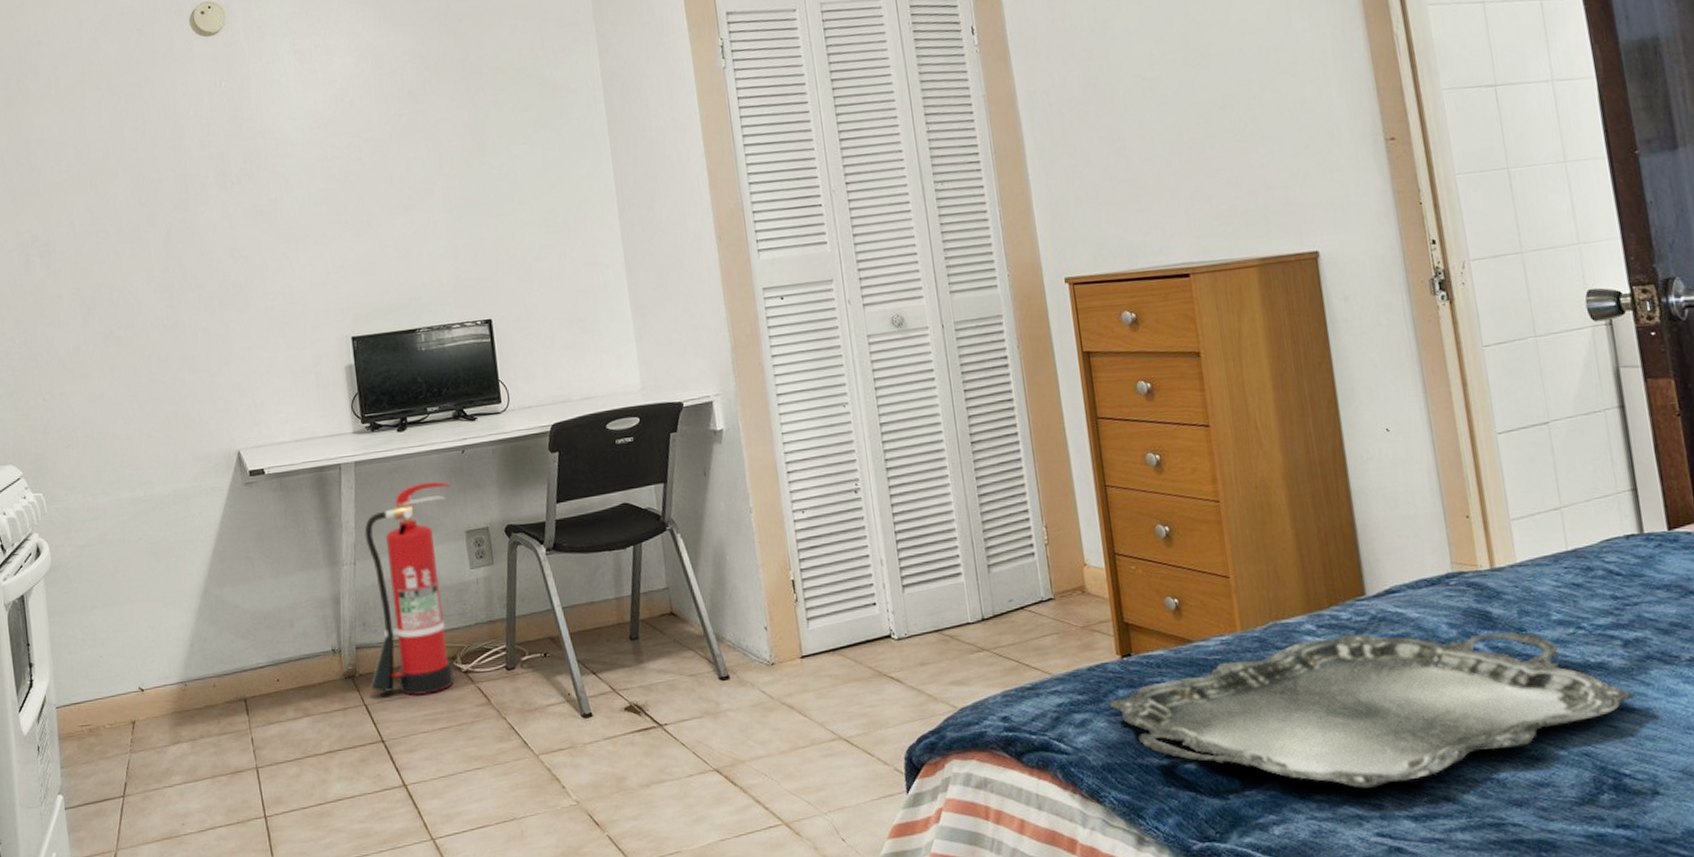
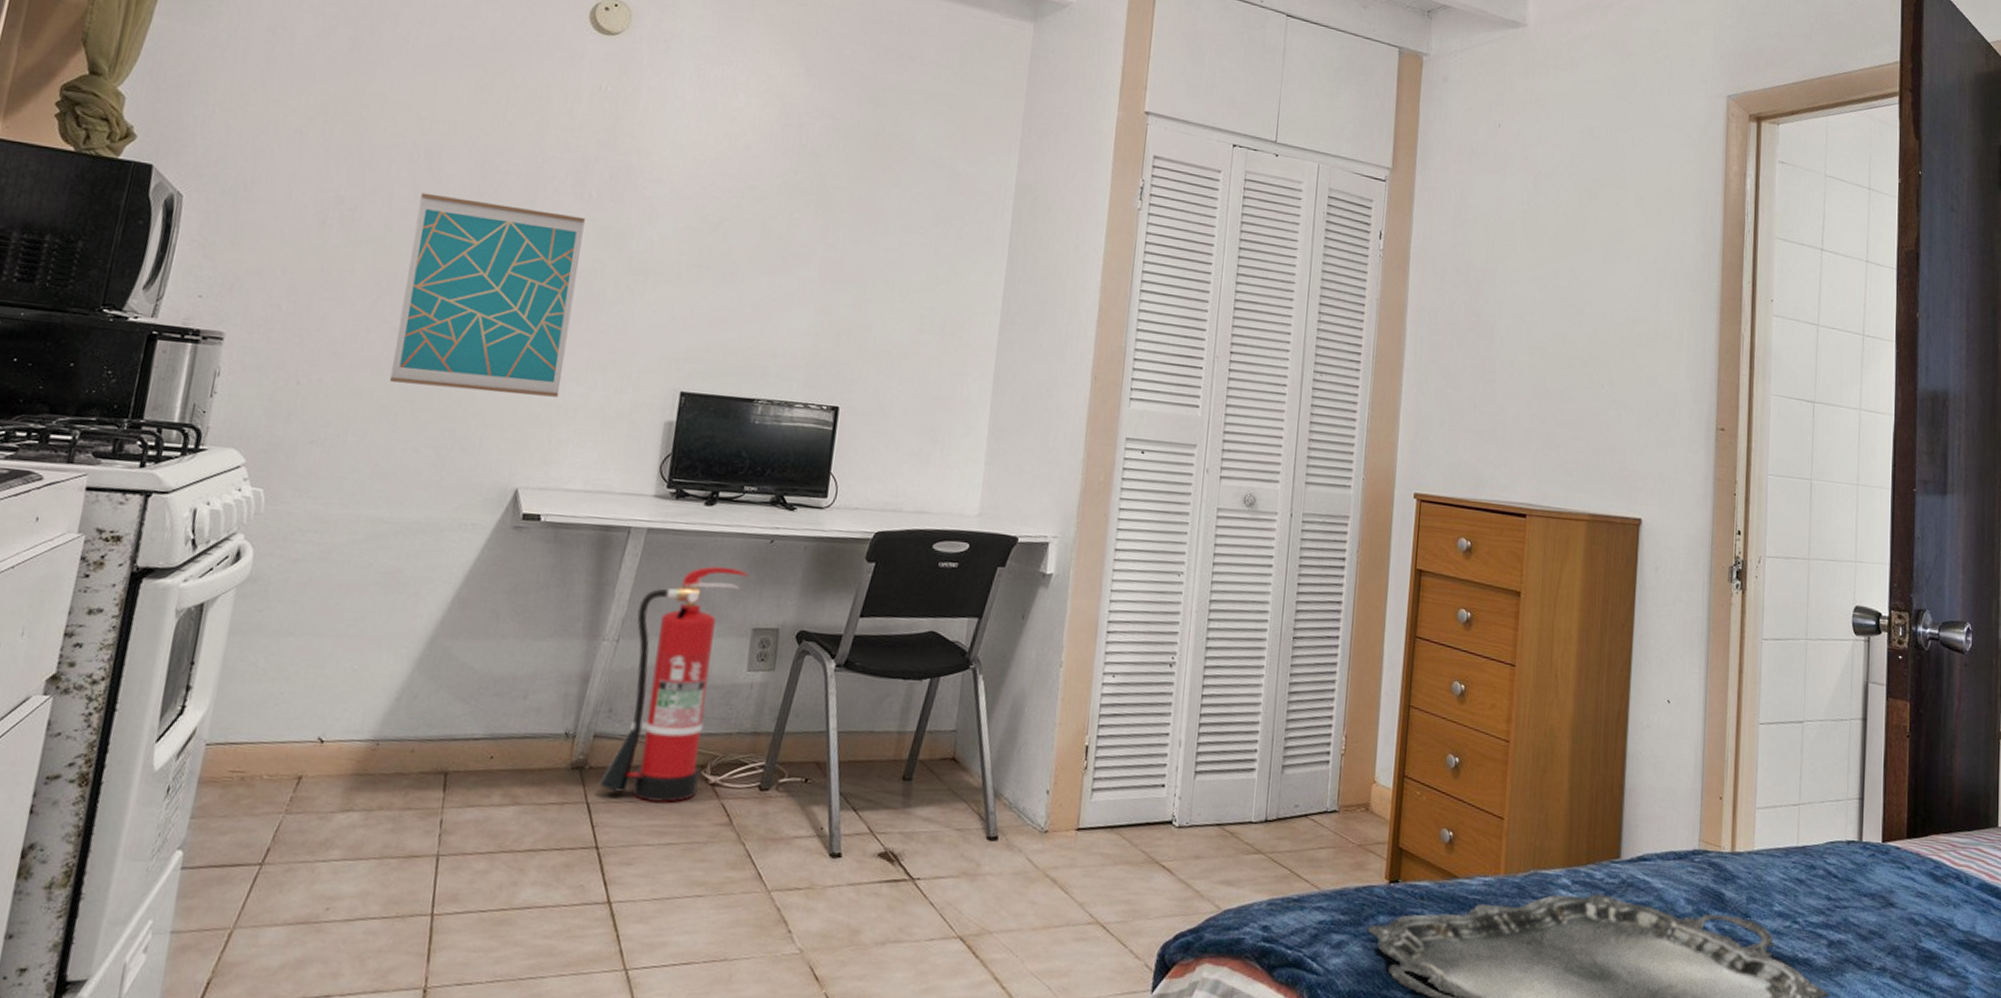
wall art: none [96,203,252,382] -> present [390,192,585,398]

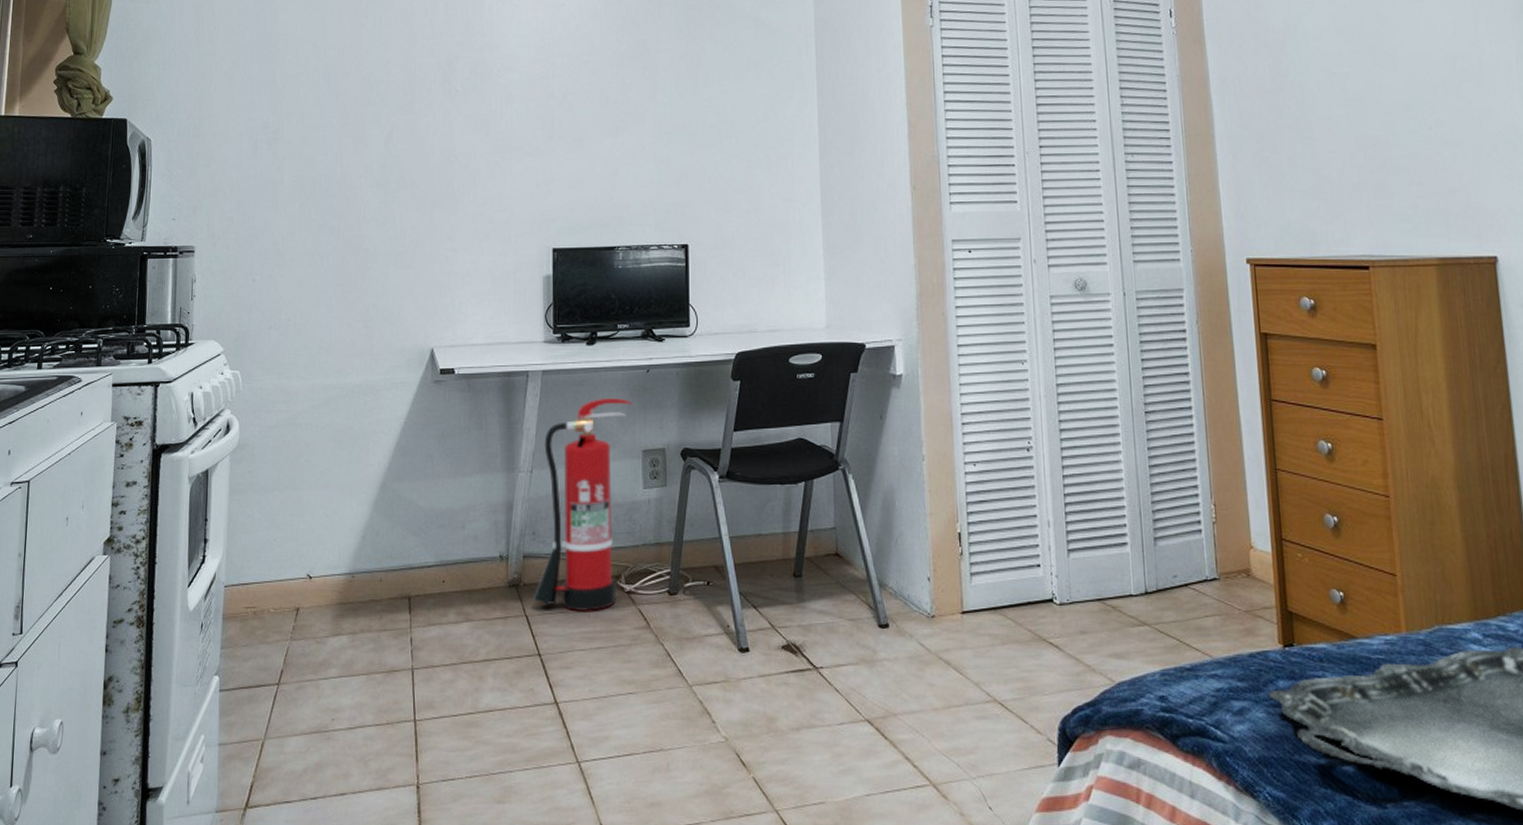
wall art: present [390,192,585,398] -> none [322,109,456,270]

